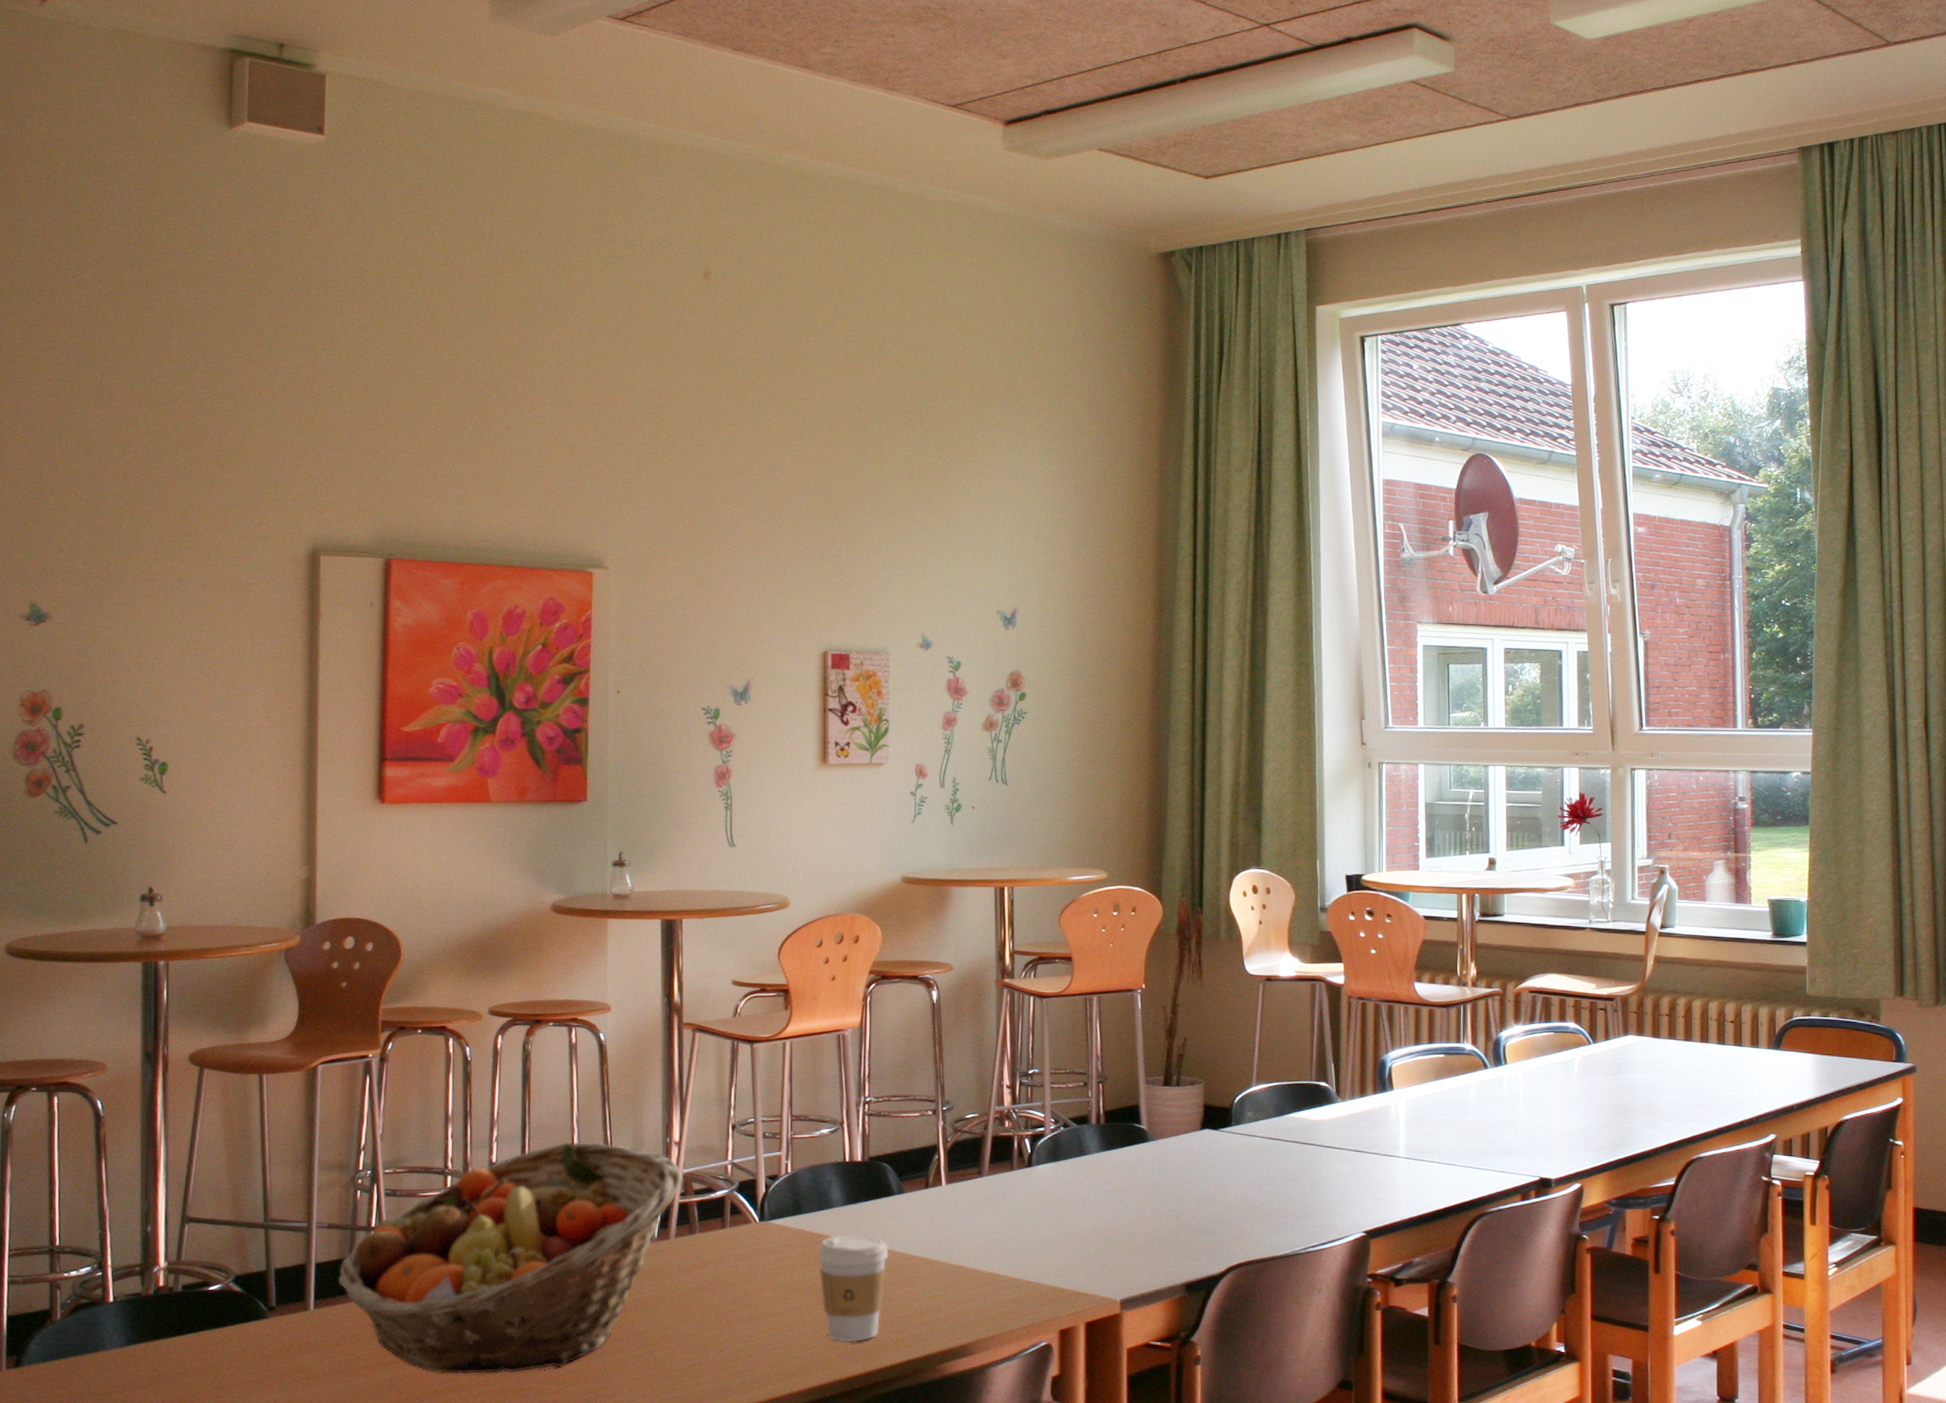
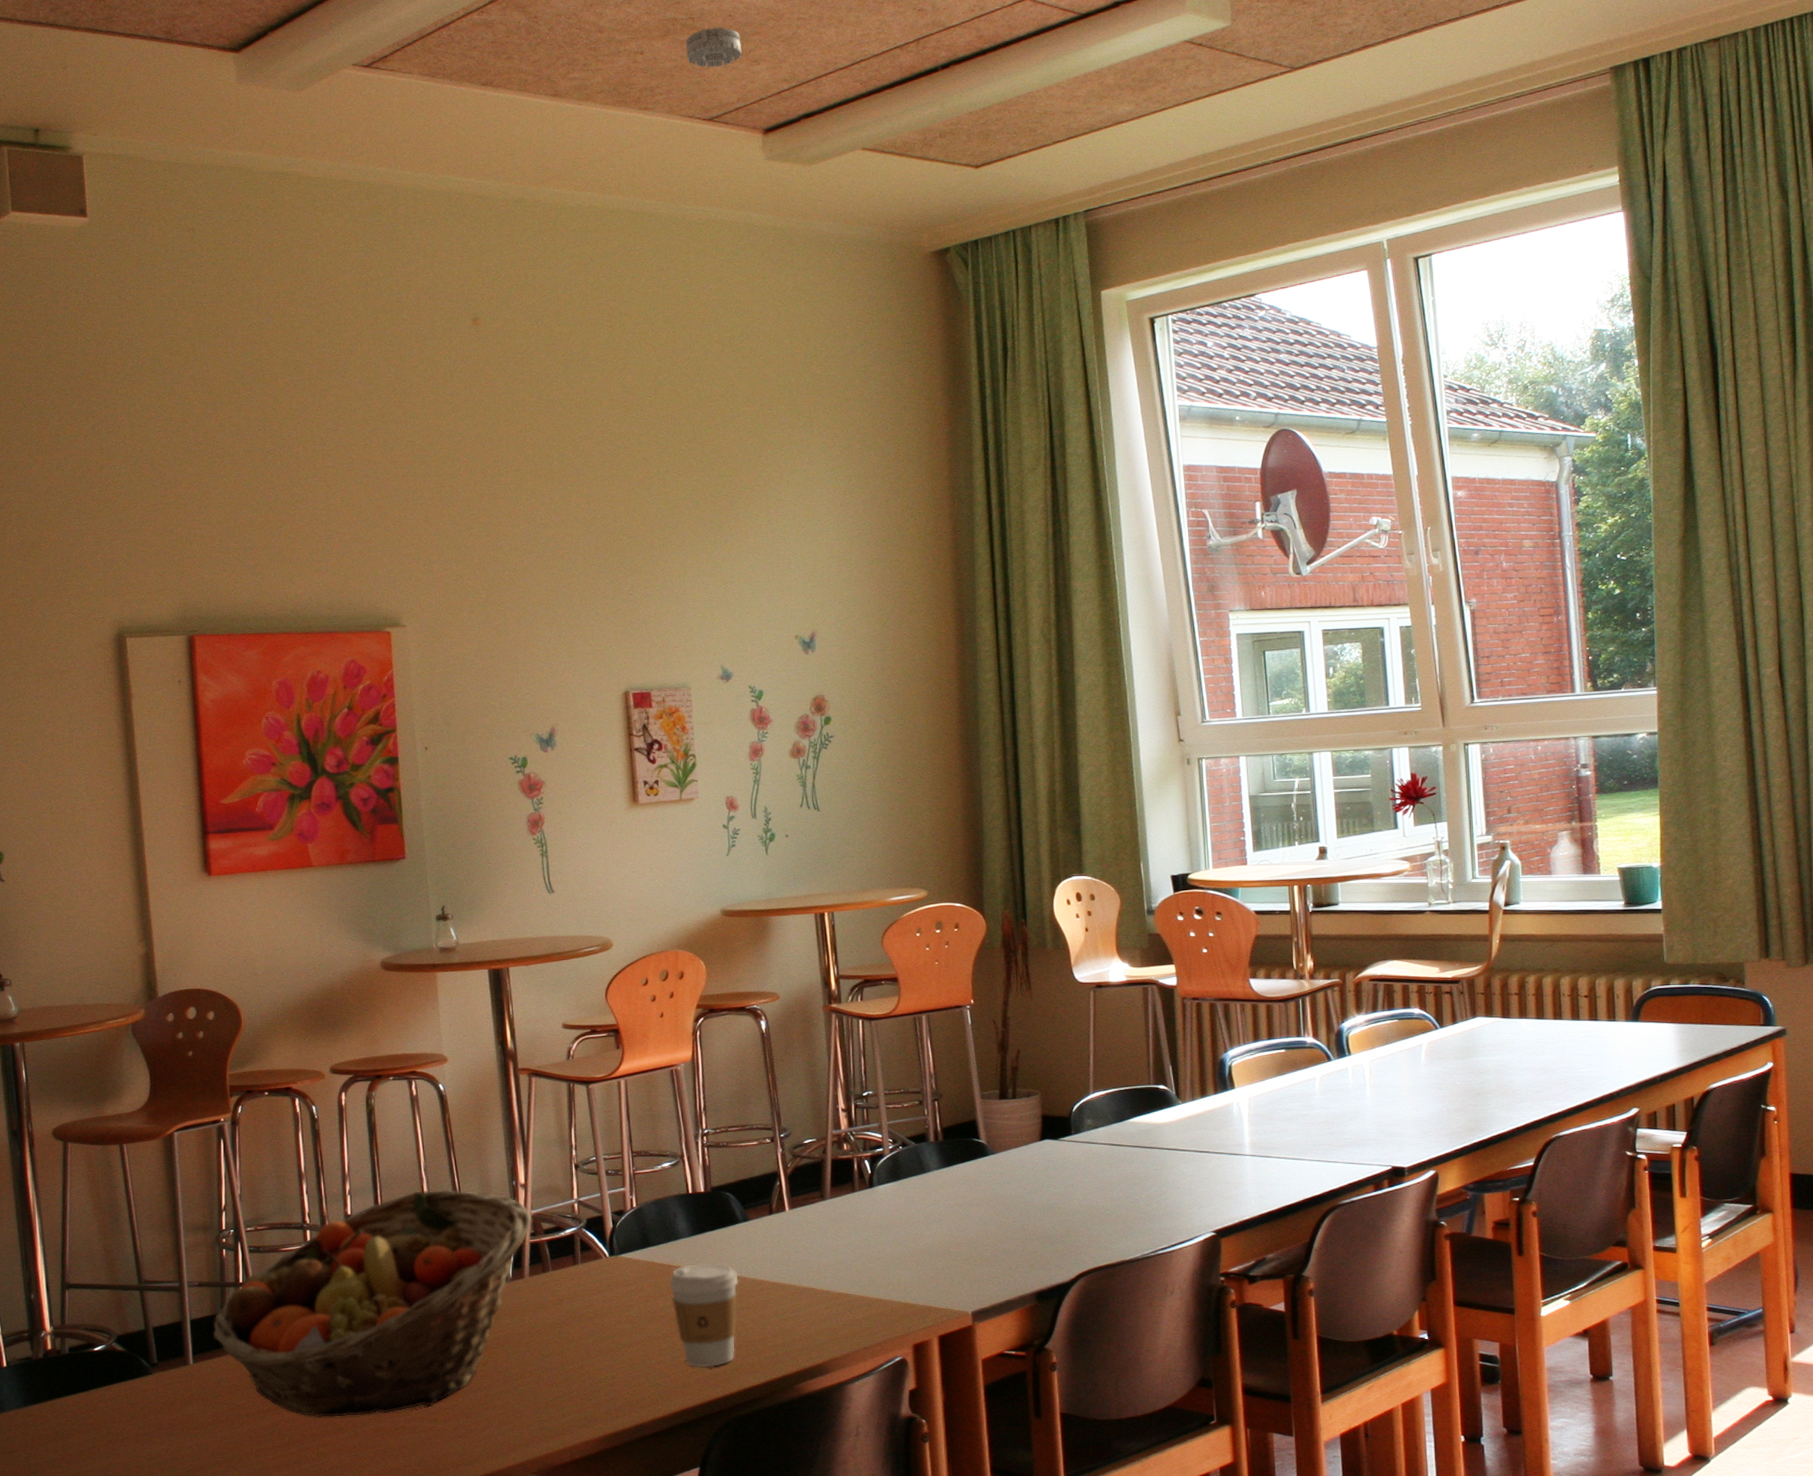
smoke detector: none [936,19,990,58] -> present [685,26,742,68]

